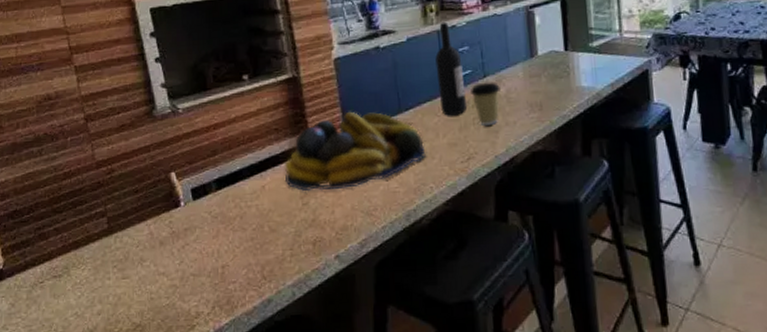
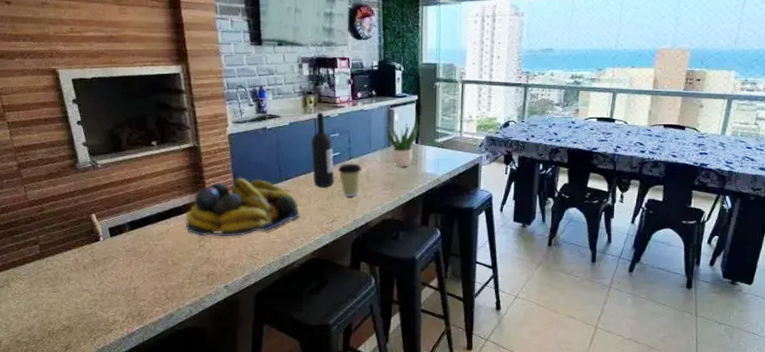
potted plant: none [526,11,567,82] -> present [386,112,419,167]

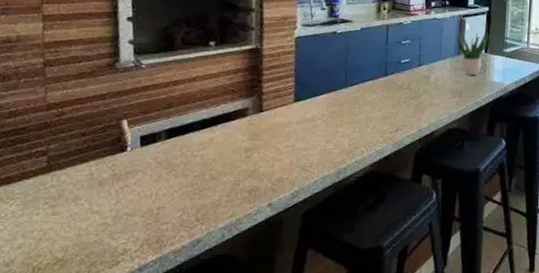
fruit bowl: present [185,177,299,237] -> none [232,82,362,147]
wine bottle: present [312,112,334,187] -> none [380,18,403,94]
coffee cup: present [338,163,362,198] -> none [407,70,431,105]

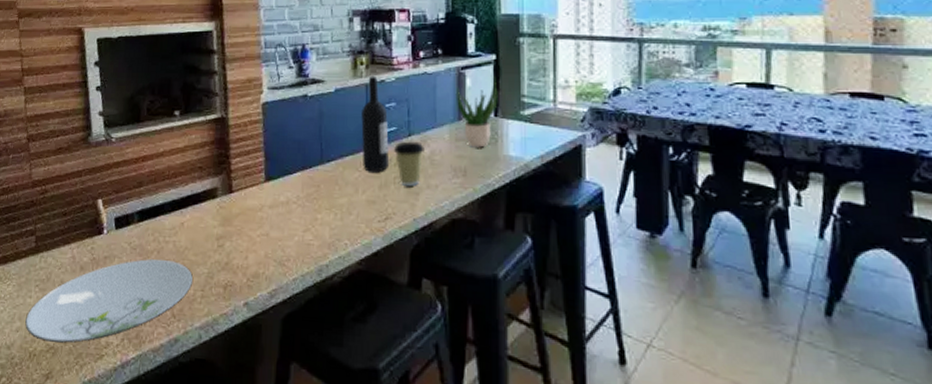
plate: none [29,172,220,254] -> present [25,259,194,343]
wine bottle: none [380,18,403,94] -> present [361,75,389,173]
coffee cup: none [407,70,431,105] -> present [394,141,424,187]

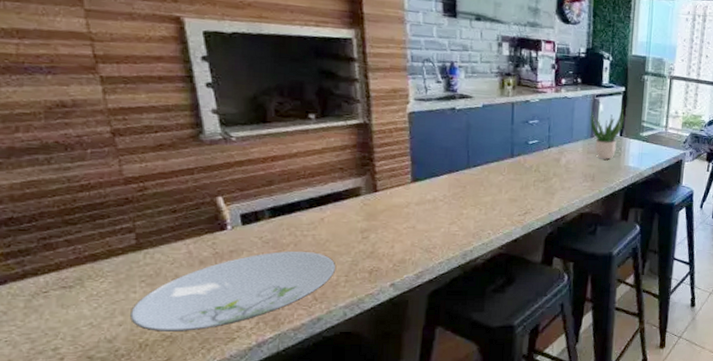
wine bottle: present [361,75,389,173] -> none [506,95,531,177]
coffee cup: present [394,141,424,187] -> none [535,152,561,189]

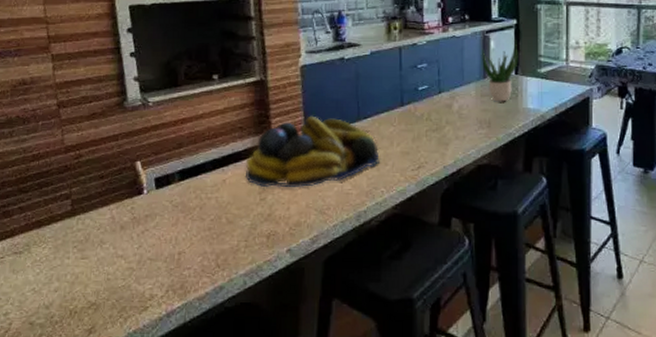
plate: present [130,251,337,331] -> none [64,215,237,299]
fruit bowl: none [345,161,487,228] -> present [245,115,379,188]

